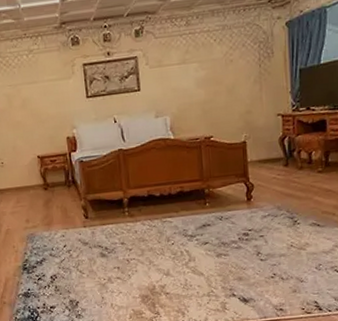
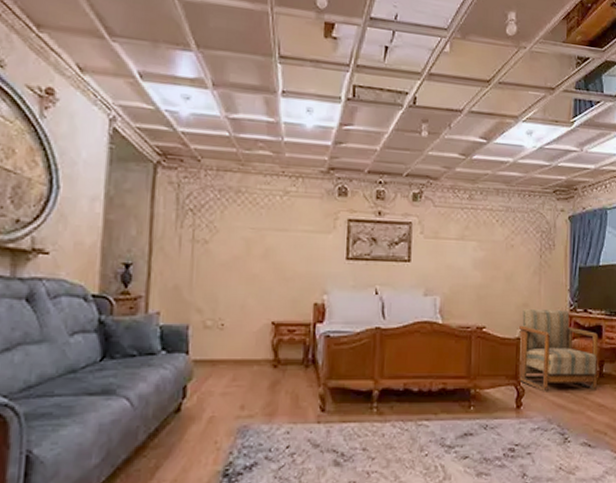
armchair: none [244,111,324,185] -> present [518,309,599,392]

